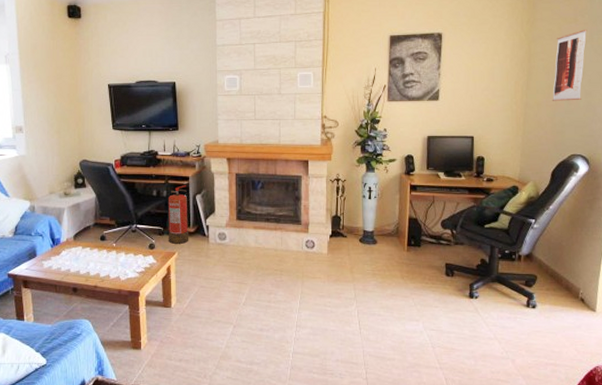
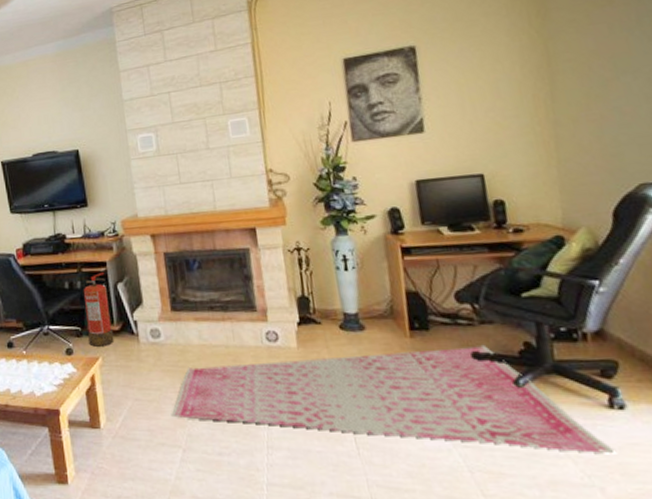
rug: none [227,259,525,337] -> present [171,344,615,453]
wall art: present [552,29,587,101] -> none [585,11,641,114]

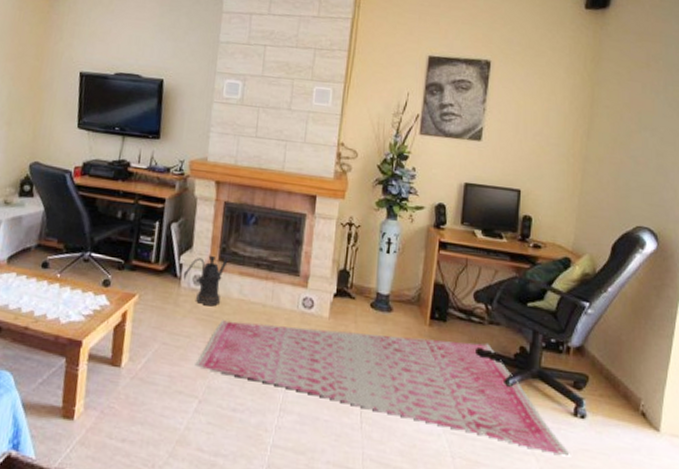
fire extinguisher: present [83,272,114,347] -> none [129,209,161,284]
watering can: none [139,305,182,357] -> present [183,255,229,306]

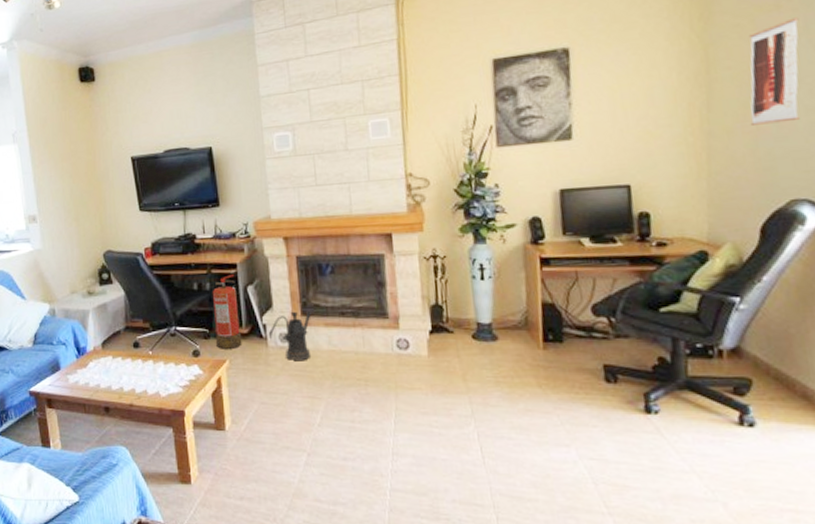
fire extinguisher: none [129,209,161,284] -> present [212,274,242,349]
rug: present [195,320,570,455] -> none [297,358,741,469]
wall art: none [616,77,661,162] -> present [749,17,800,126]

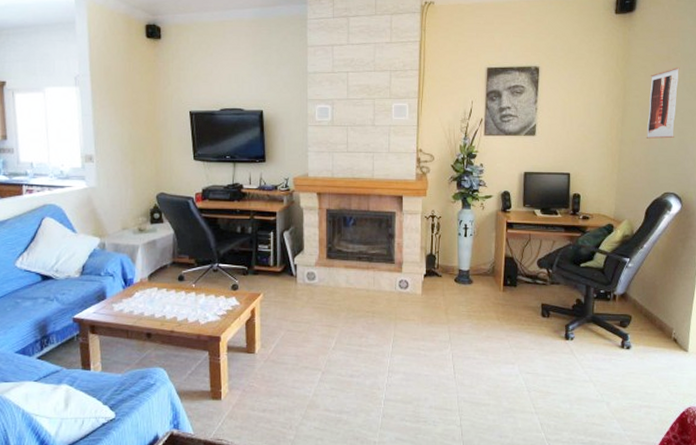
fire extinguisher: present [212,274,242,349] -> none [253,221,276,284]
watering can: present [268,310,311,362] -> none [298,254,335,296]

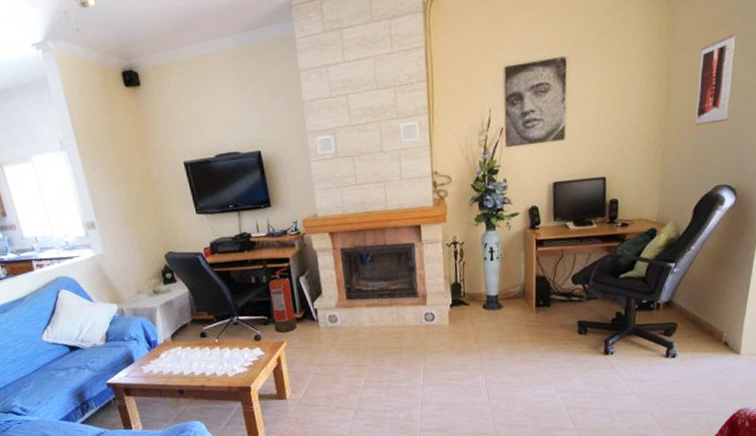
fire extinguisher: none [253,221,276,284] -> present [268,268,297,333]

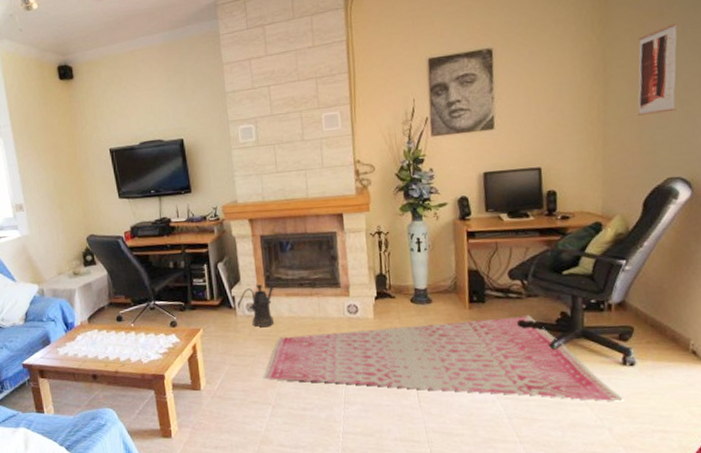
fire extinguisher: present [268,268,297,333] -> none [186,253,214,320]
watering can: none [319,294,355,338] -> present [237,283,274,328]
rug: none [345,315,664,389] -> present [263,314,623,401]

